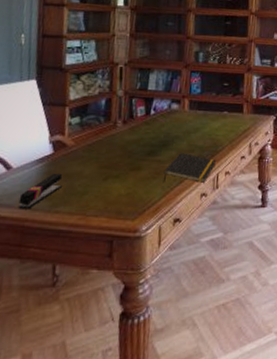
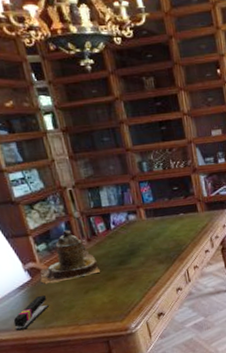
teapot: none [62,107,127,162] -> present [40,230,100,285]
notepad: present [163,153,216,183] -> none [137,257,183,285]

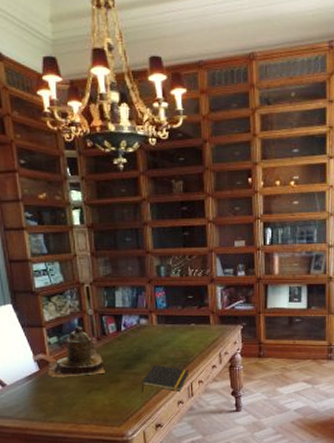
stapler: present [13,295,49,331] -> none [17,388,52,420]
notepad: none [137,257,183,285] -> present [141,365,188,392]

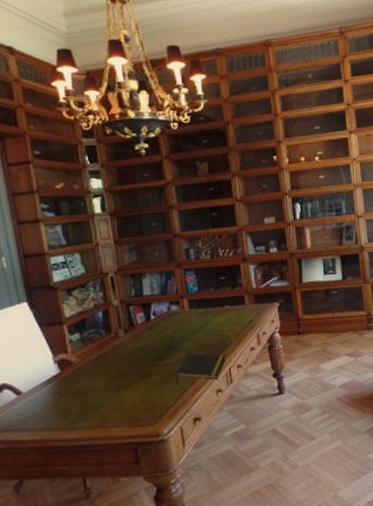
teapot: present [48,326,105,378] -> none [70,319,135,379]

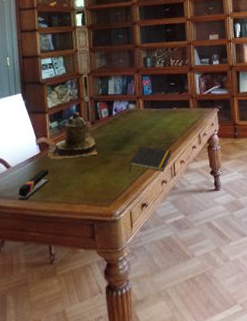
stapler: none [35,390,76,431] -> present [18,169,49,200]
teapot: none [70,319,135,379] -> present [47,112,97,159]

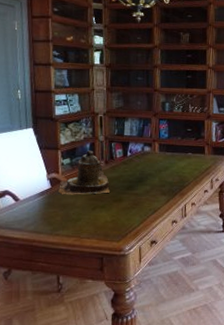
stapler: present [18,169,49,200] -> none [27,204,60,232]
notepad: present [129,146,171,172] -> none [140,188,183,212]

